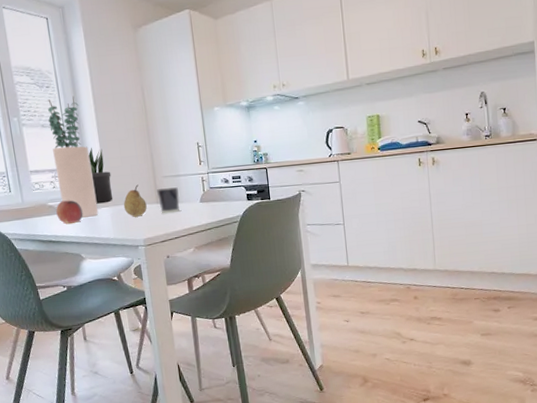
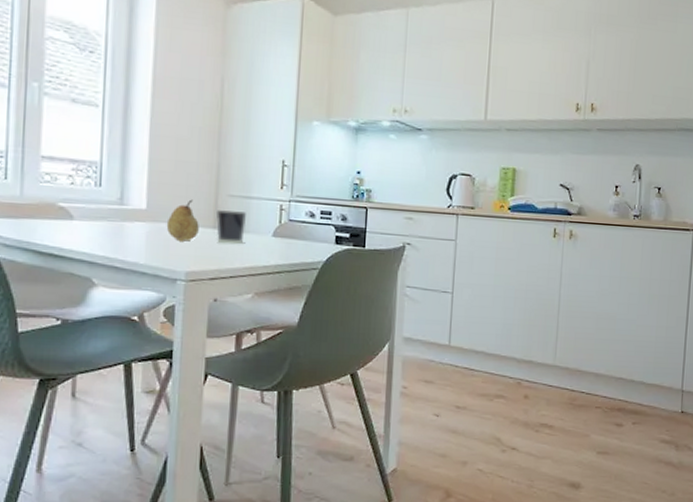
vase: present [48,96,99,219] -> none [79,68,133,232]
fruit: present [56,200,84,224] -> none [68,203,107,236]
planter: present [88,147,113,204] -> none [128,140,158,217]

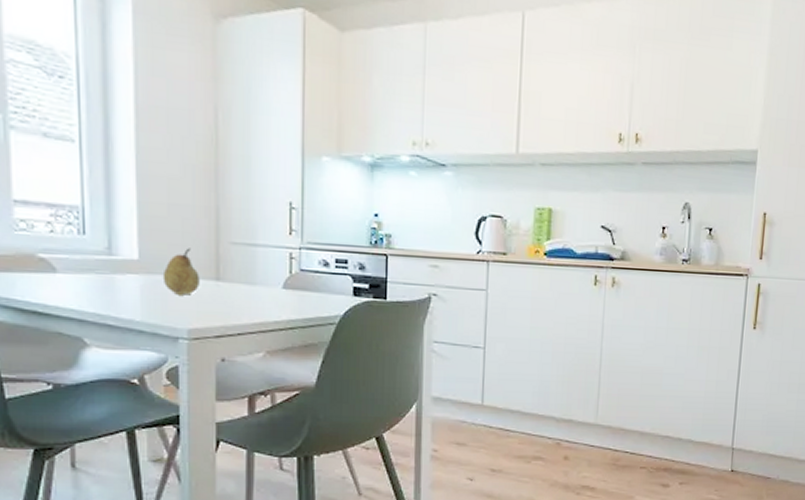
mug: present [216,210,246,245] -> none [219,259,252,298]

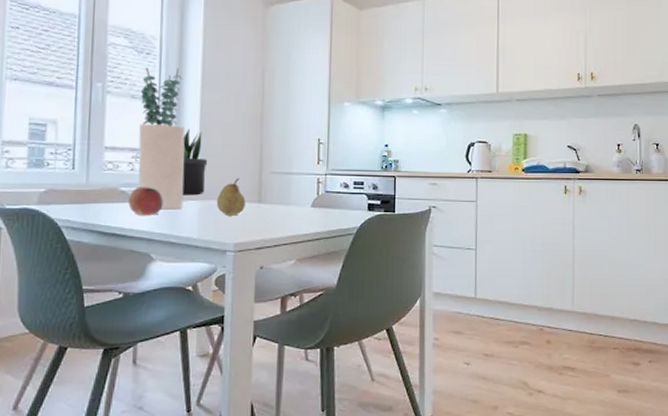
fruit: none [50,253,95,290] -> present [128,187,163,215]
vase: none [56,96,121,286] -> present [138,68,185,211]
planter: none [116,180,149,268] -> present [182,128,208,196]

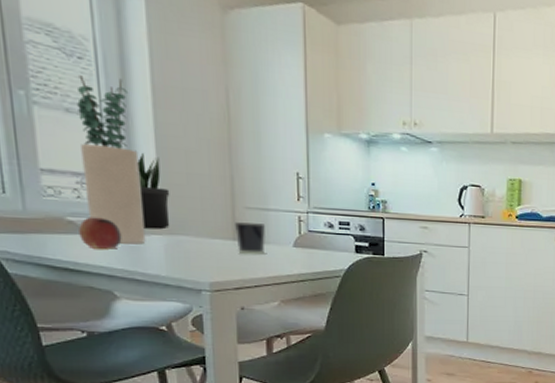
fruit: present [216,178,245,216] -> none [184,212,219,253]
mug: none [261,186,287,216] -> present [235,222,265,255]

